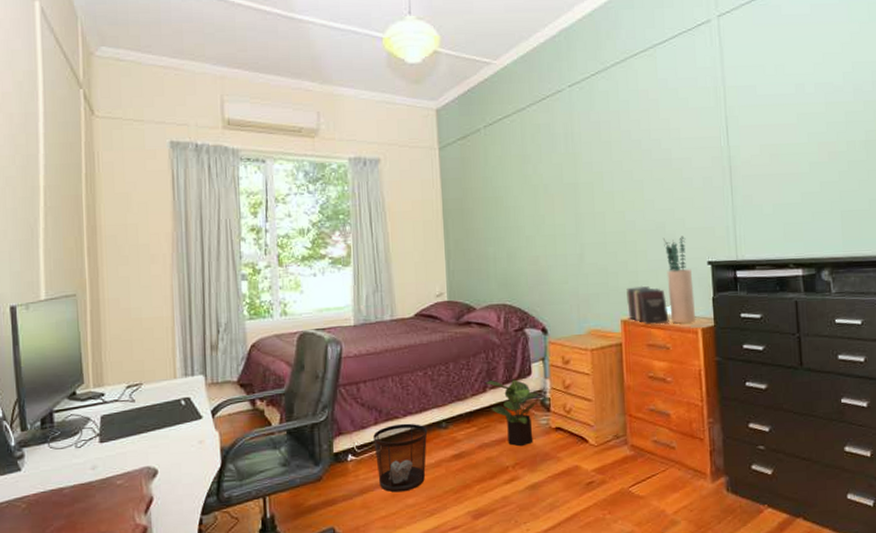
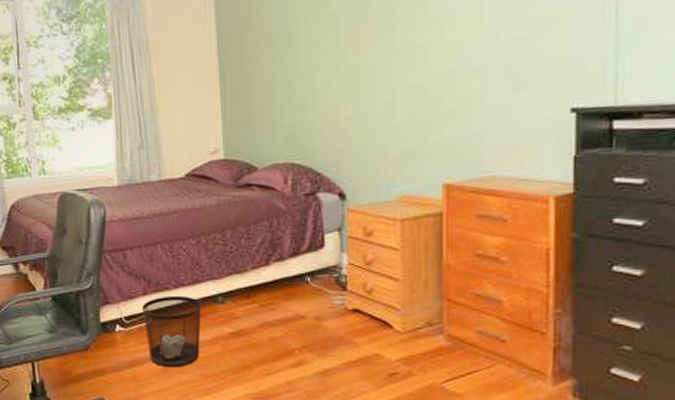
potted plant: present [485,378,541,447] -> none [267,250,336,328]
books: present [626,285,669,325] -> none [452,140,509,191]
vase: present [662,235,696,324] -> none [507,74,548,190]

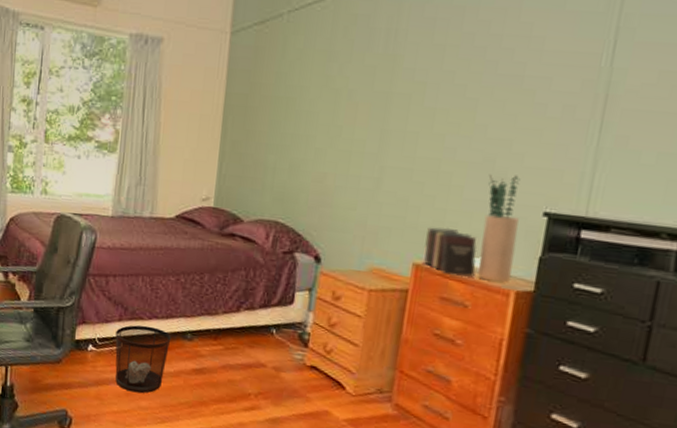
books: none [452,140,509,191] -> present [423,227,477,278]
vase: none [507,74,548,190] -> present [478,174,521,283]

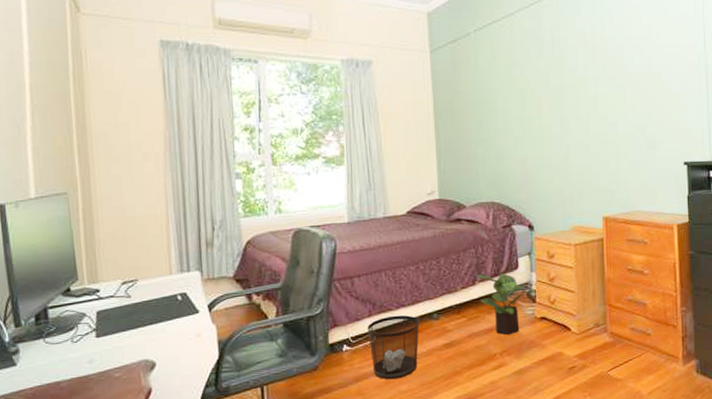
potted plant: none [239,299,300,377] -> present [474,271,528,335]
books: present [423,227,477,278] -> none [608,184,647,221]
vase: present [478,174,521,283] -> none [642,137,672,220]

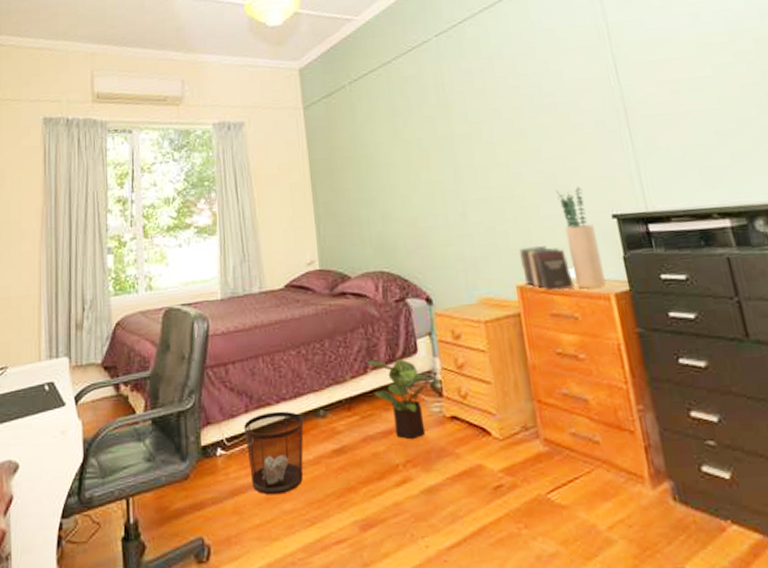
books: none [608,184,647,221] -> present [519,245,574,291]
vase: none [642,137,672,220] -> present [555,186,607,289]

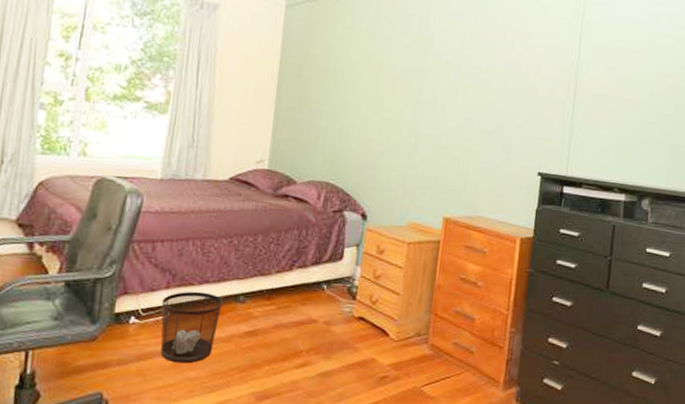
potted plant: present [365,356,431,440] -> none [292,258,349,332]
books: present [519,245,574,291] -> none [451,185,492,228]
vase: present [555,186,607,289] -> none [493,141,521,231]

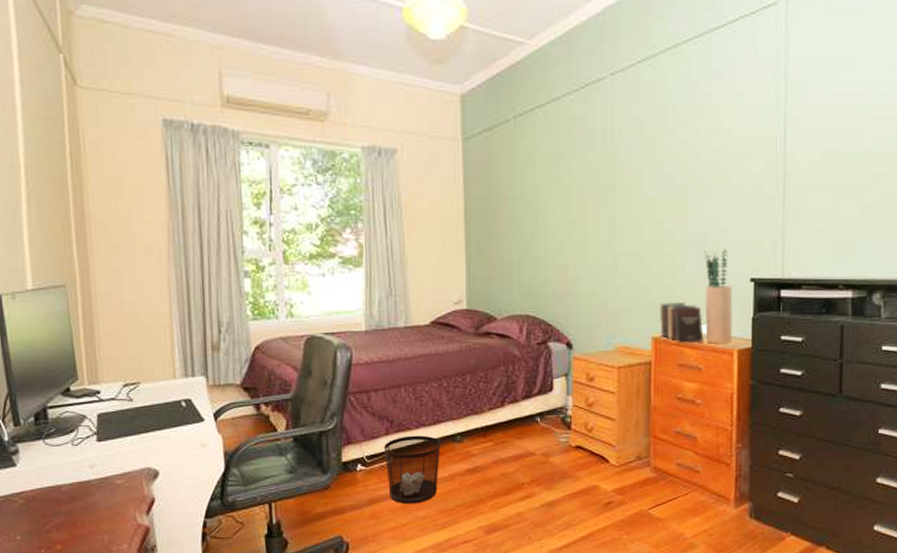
books: none [451,185,492,228] -> present [660,301,704,344]
vase: none [493,141,521,231] -> present [703,249,733,344]

